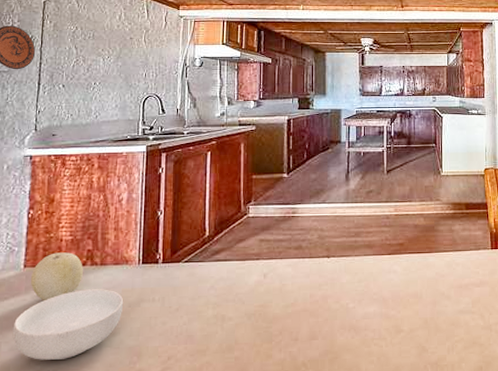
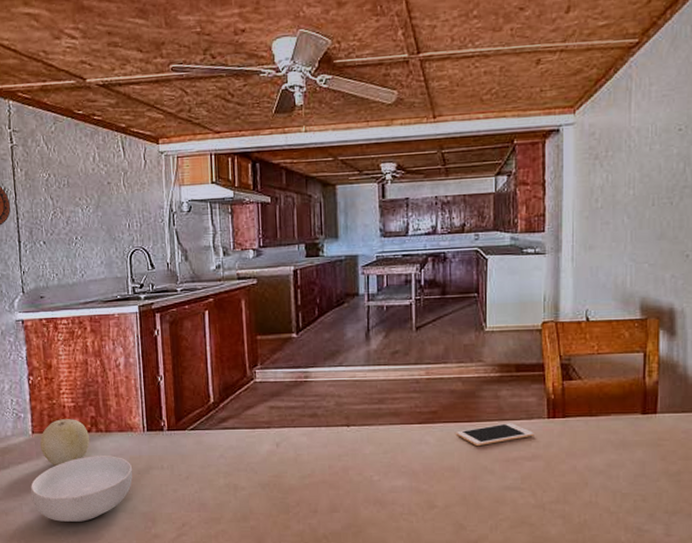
cell phone: none [419,253,481,275] -> present [455,423,534,447]

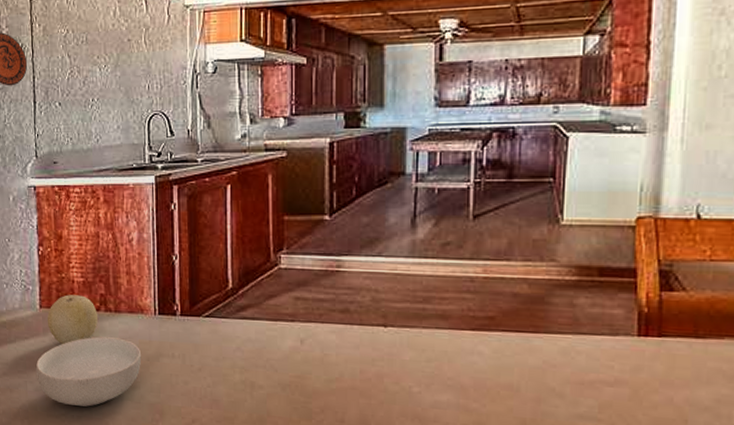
cell phone: present [455,423,534,447] -> none [517,337,619,364]

